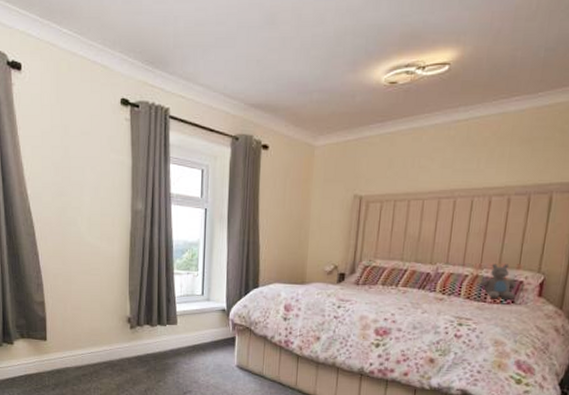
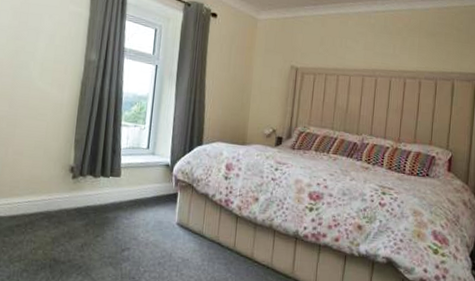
stuffed animal: present [479,264,517,300] -> none [399,138,430,173]

